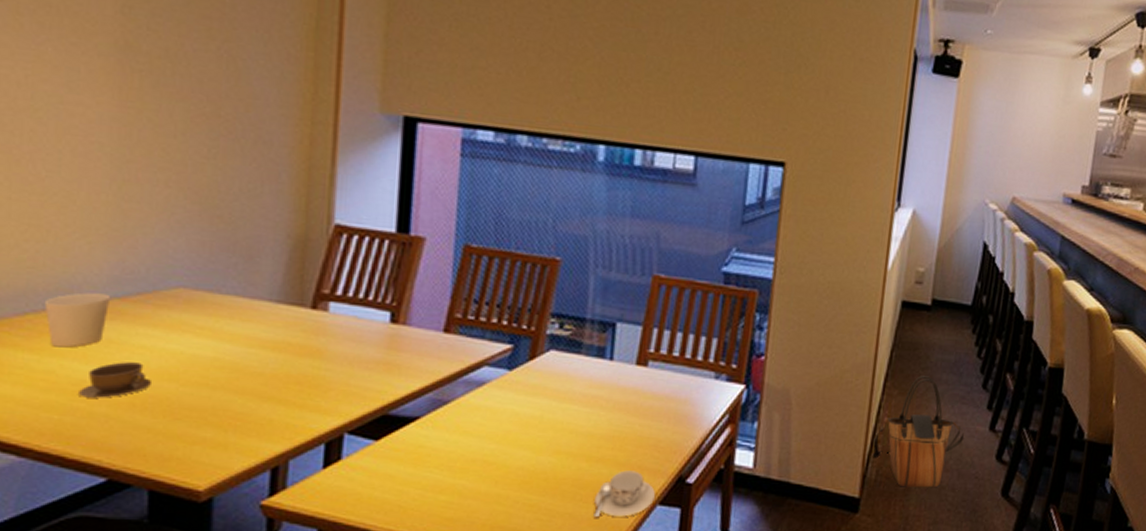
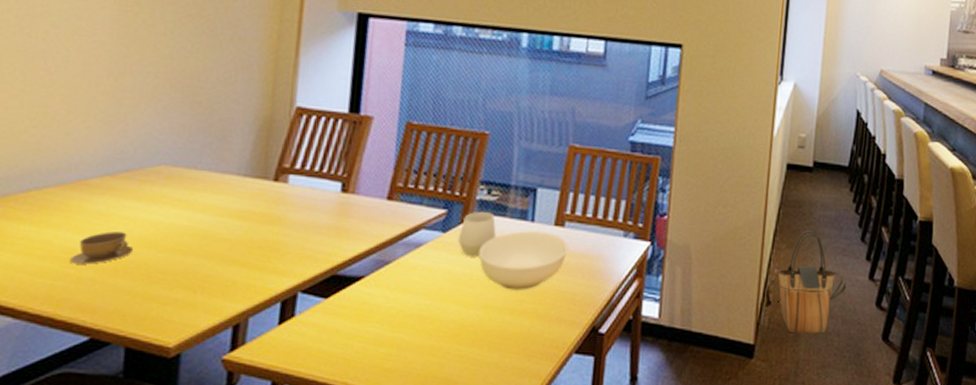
dixie cup: present [44,292,111,348] -> none [45,171,103,220]
cup: none [525,347,570,397] -> present [457,211,496,256]
bowl: none [550,370,652,435] -> present [479,231,569,290]
teacup: present [593,470,655,518] -> none [516,322,571,367]

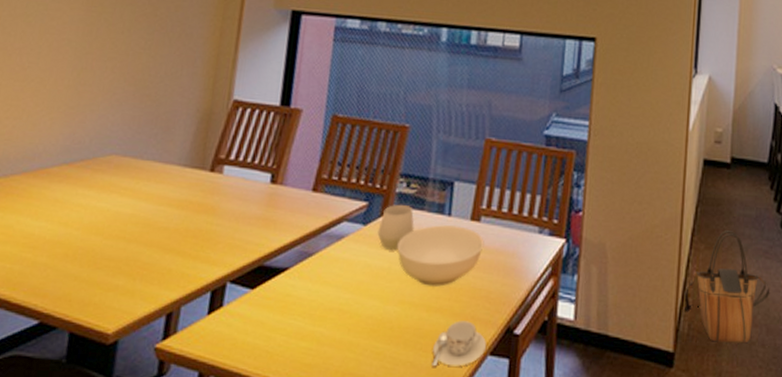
teacup: present [70,231,133,264] -> none [27,218,83,250]
teacup: none [516,322,571,367] -> present [432,321,486,367]

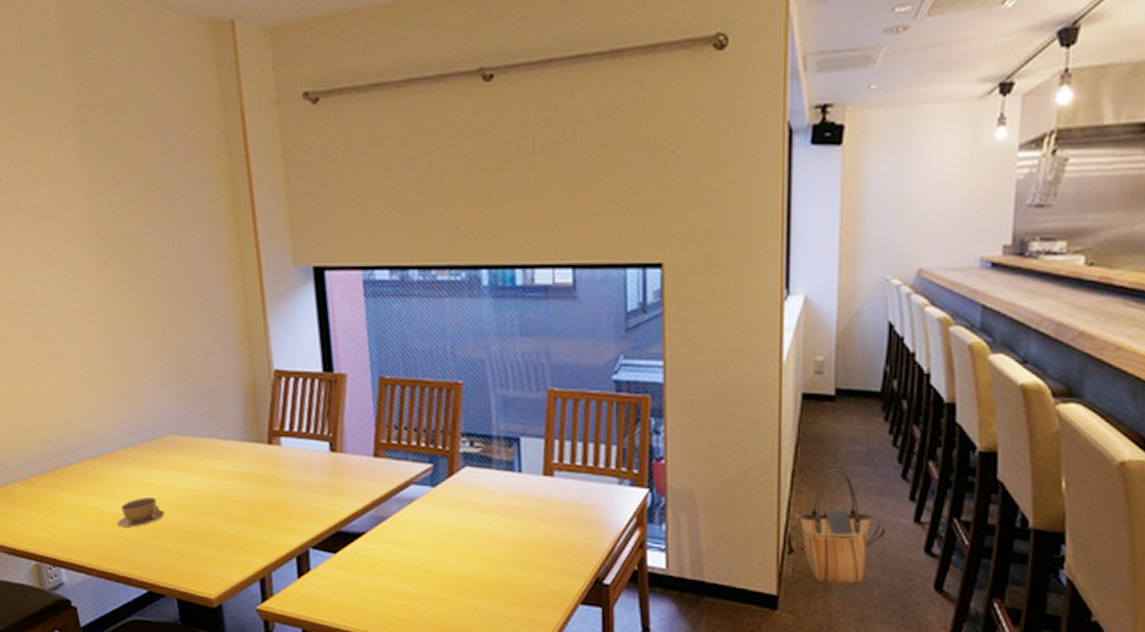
teacup: none [27,218,83,250] -> present [117,498,164,527]
cup: present [377,204,414,250] -> none [447,464,485,509]
bowl: present [397,225,484,286] -> none [470,482,561,542]
teacup: present [432,321,486,367] -> none [522,574,576,617]

